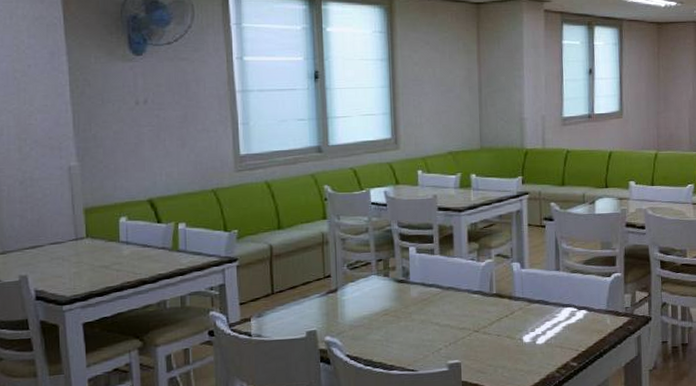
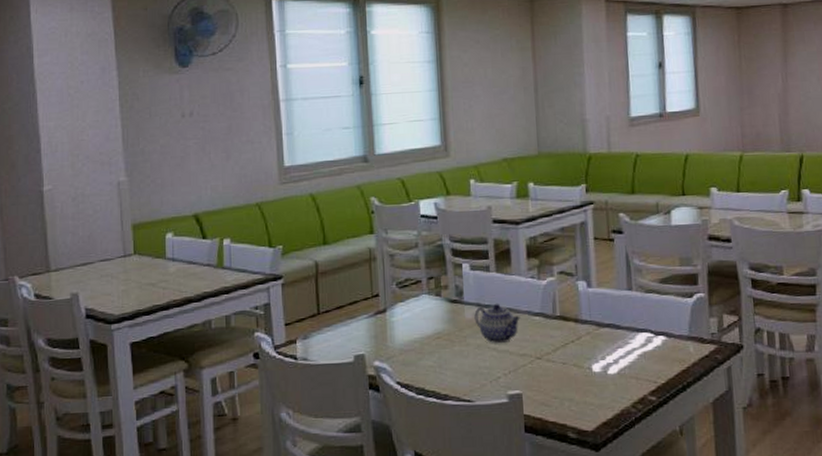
teapot: none [419,282,462,319] -> present [474,303,522,344]

